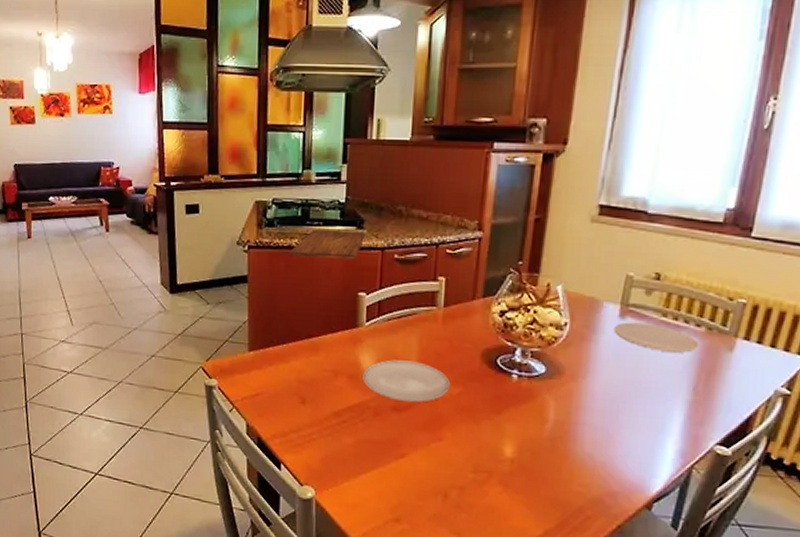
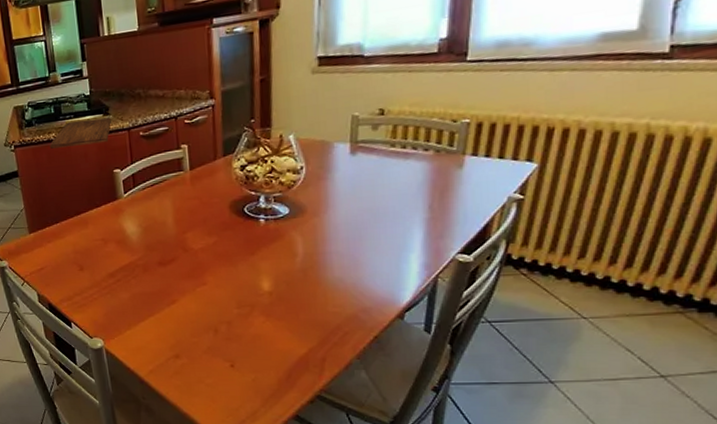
plate: present [363,360,450,403] -> none [128,220,205,257]
plate: present [613,322,700,353] -> none [346,155,430,179]

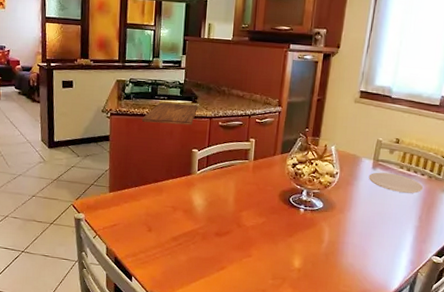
plate: none [346,155,430,179] -> present [368,172,424,194]

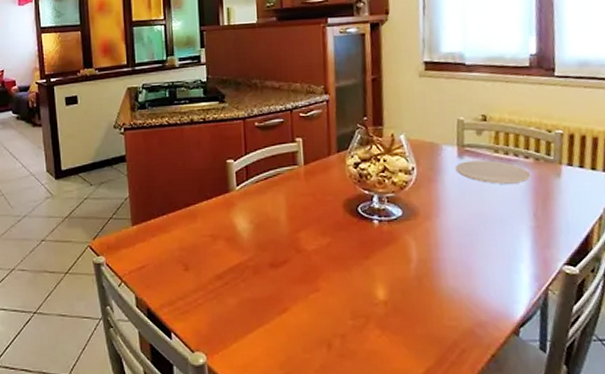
cutting board: present [142,102,198,125] -> none [161,105,227,134]

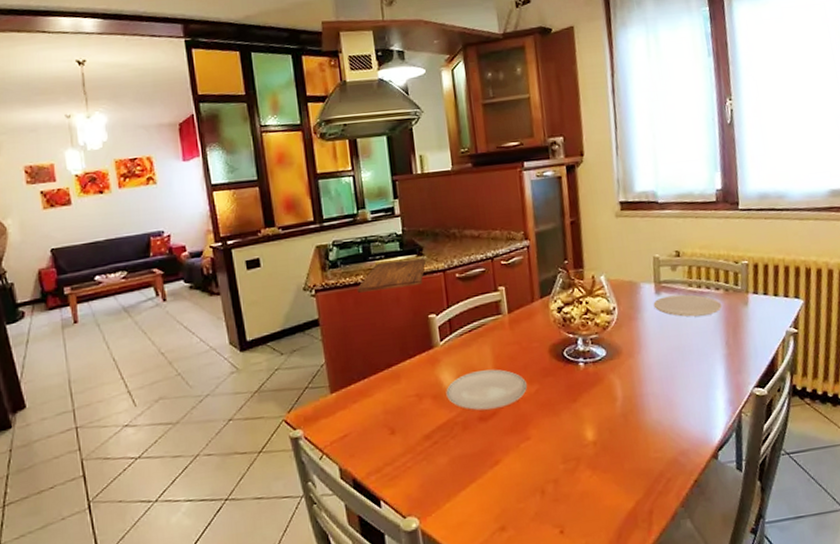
cutting board: none [161,105,227,134] -> present [356,258,425,293]
plate: none [239,218,319,258] -> present [446,369,527,411]

